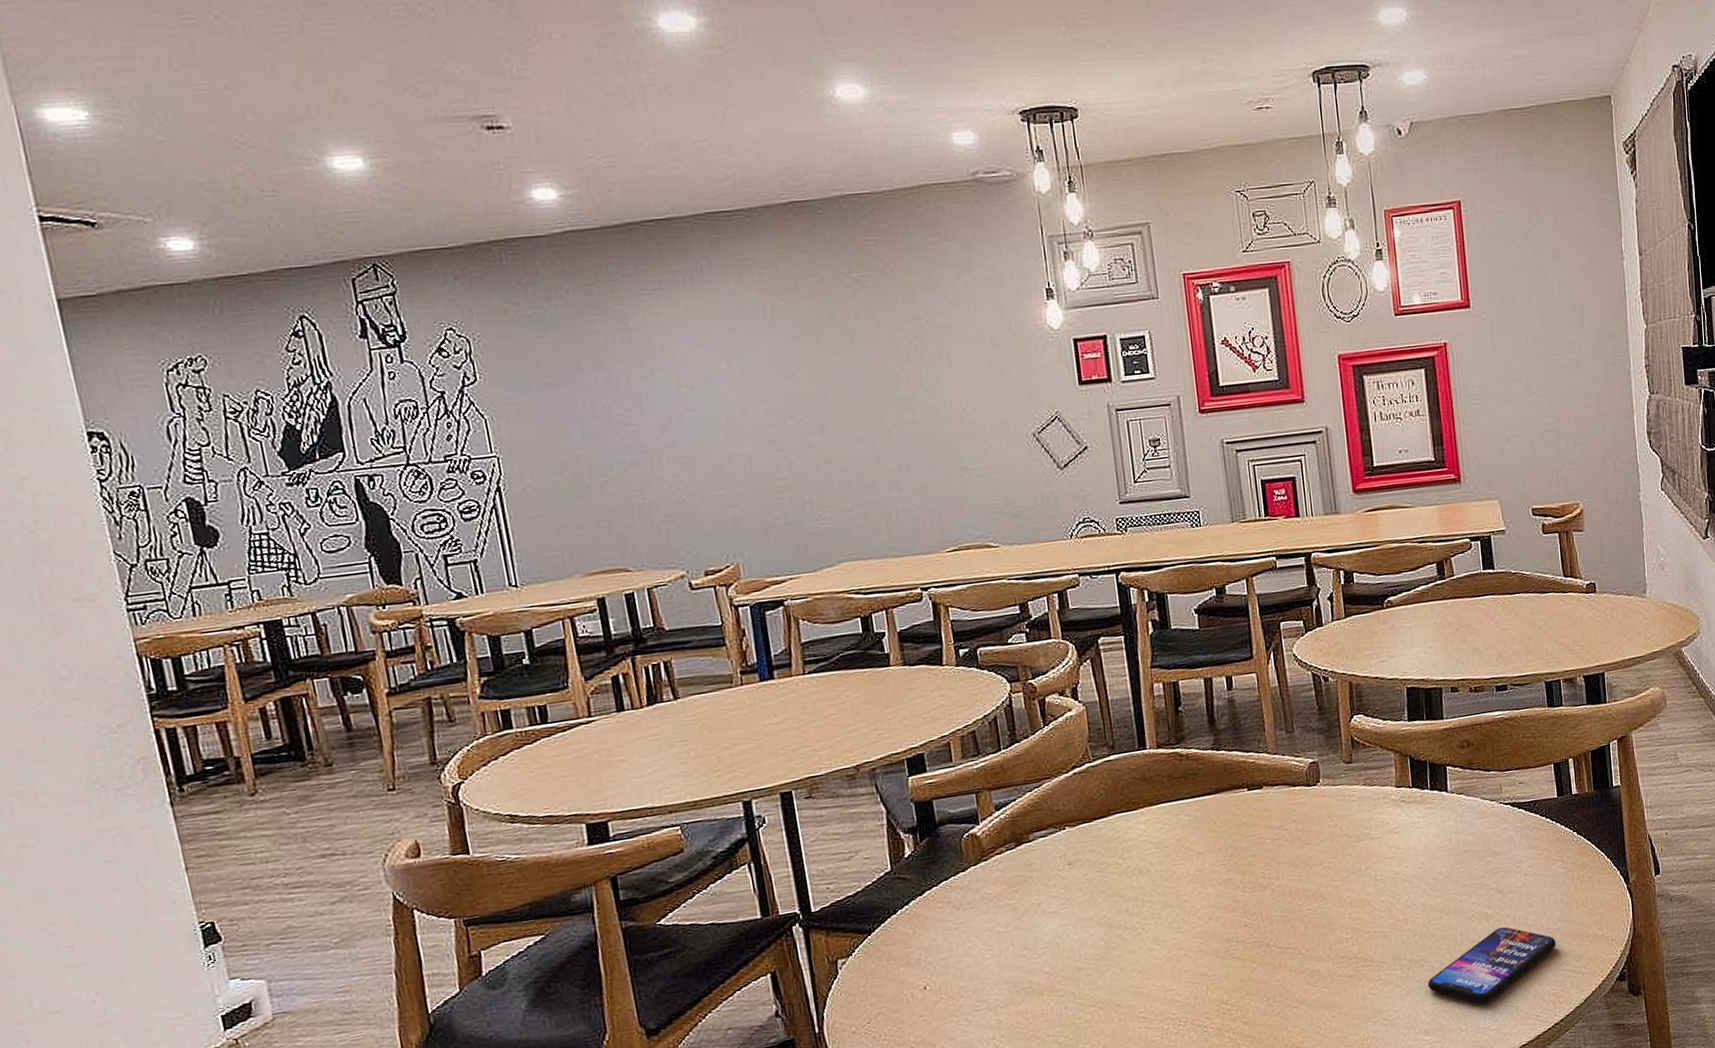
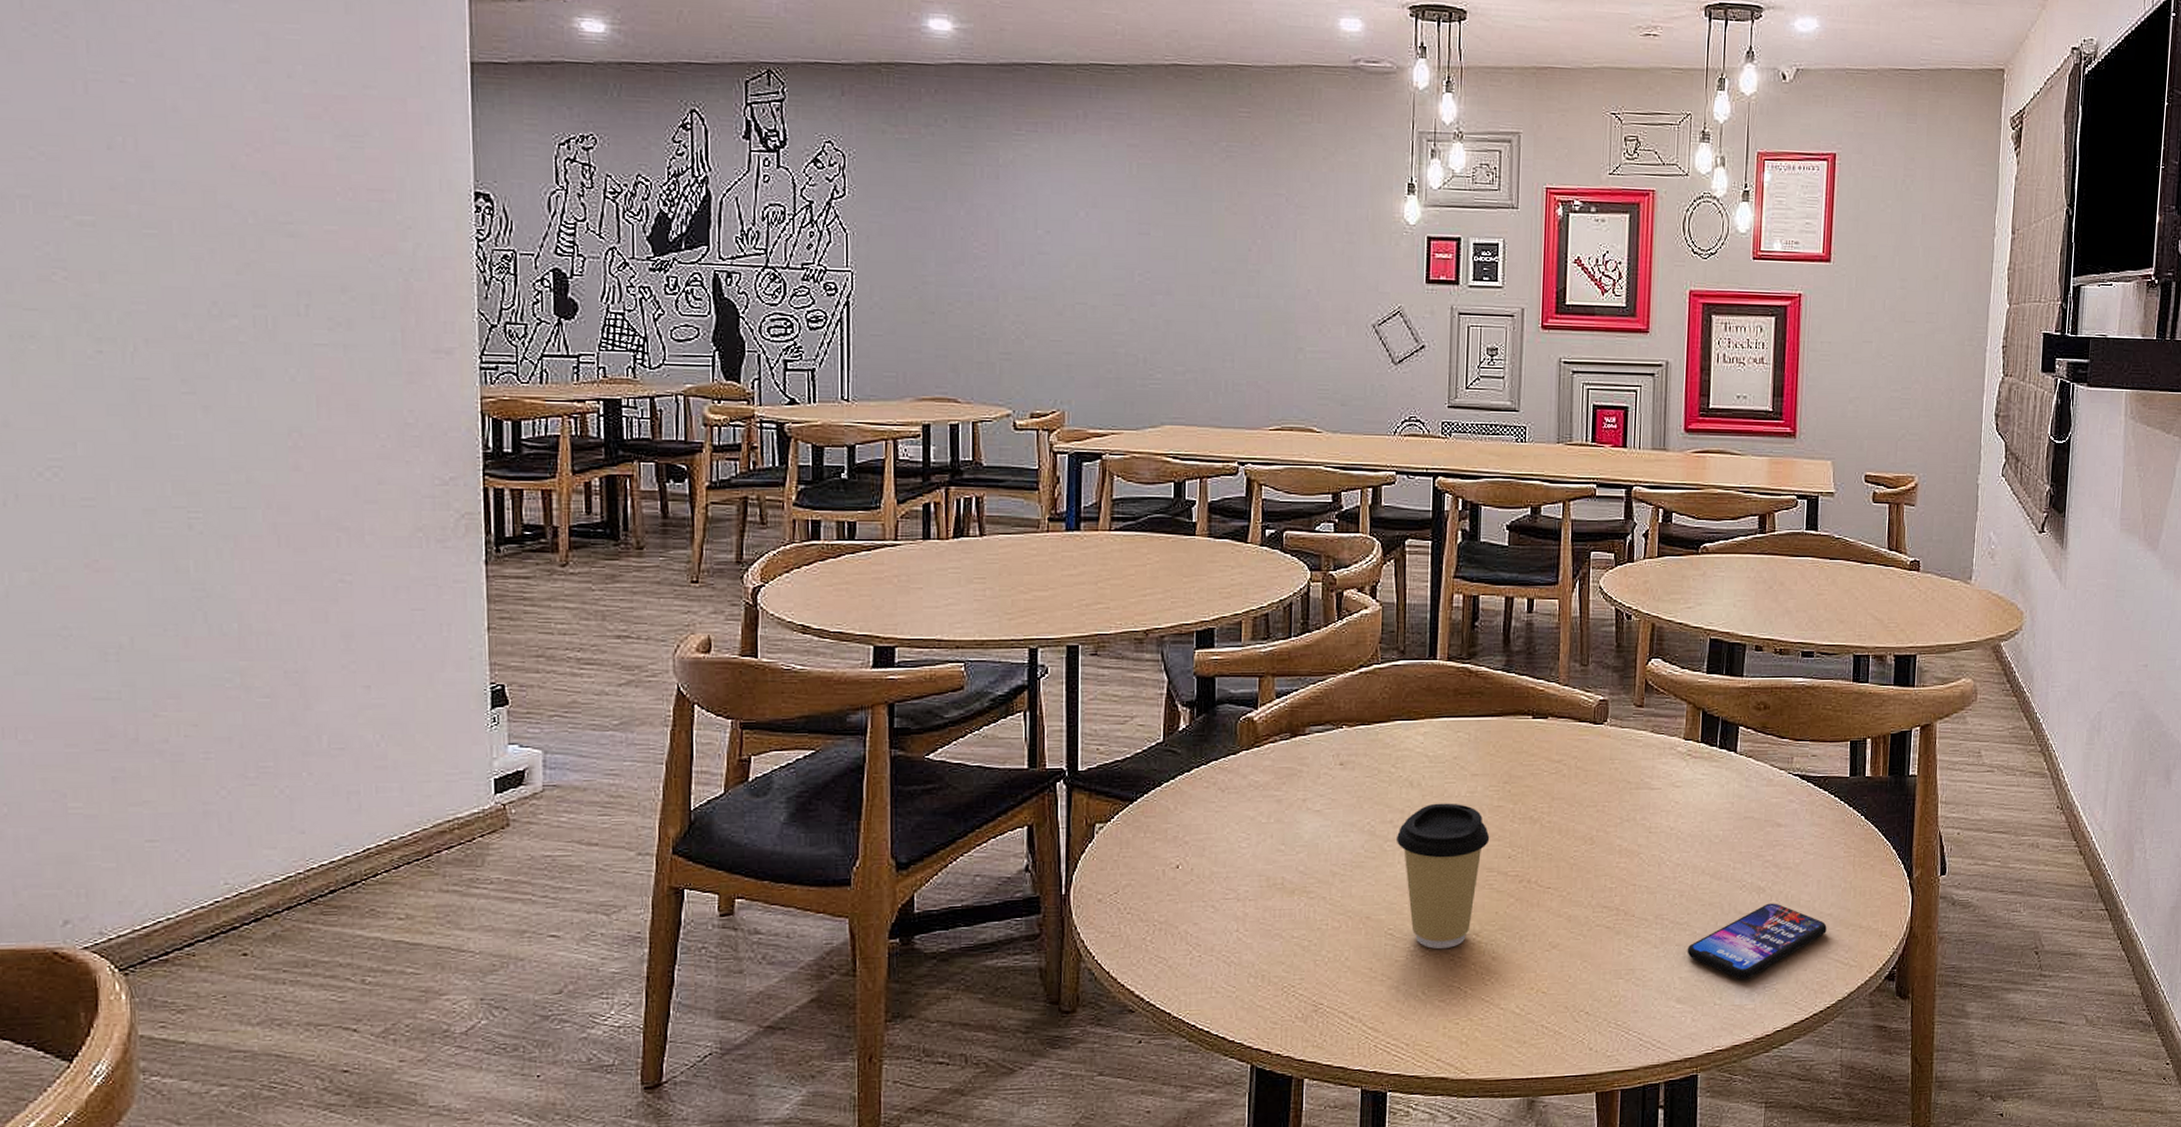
coffee cup: none [1133,883,1225,1024] -> present [1395,803,1490,949]

